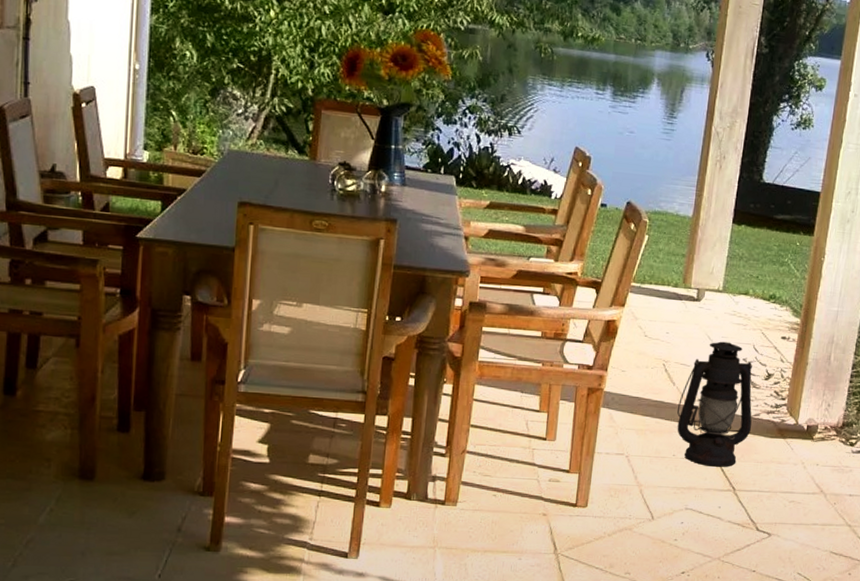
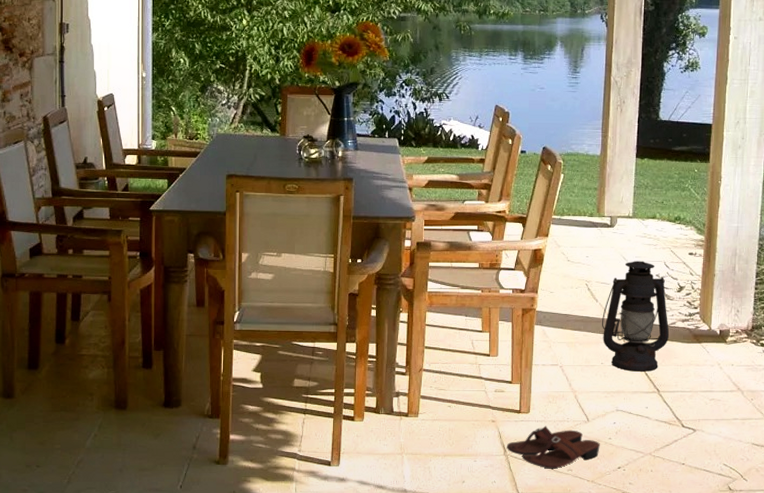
flip-flop: none [558,522,664,571] -> present [507,426,600,469]

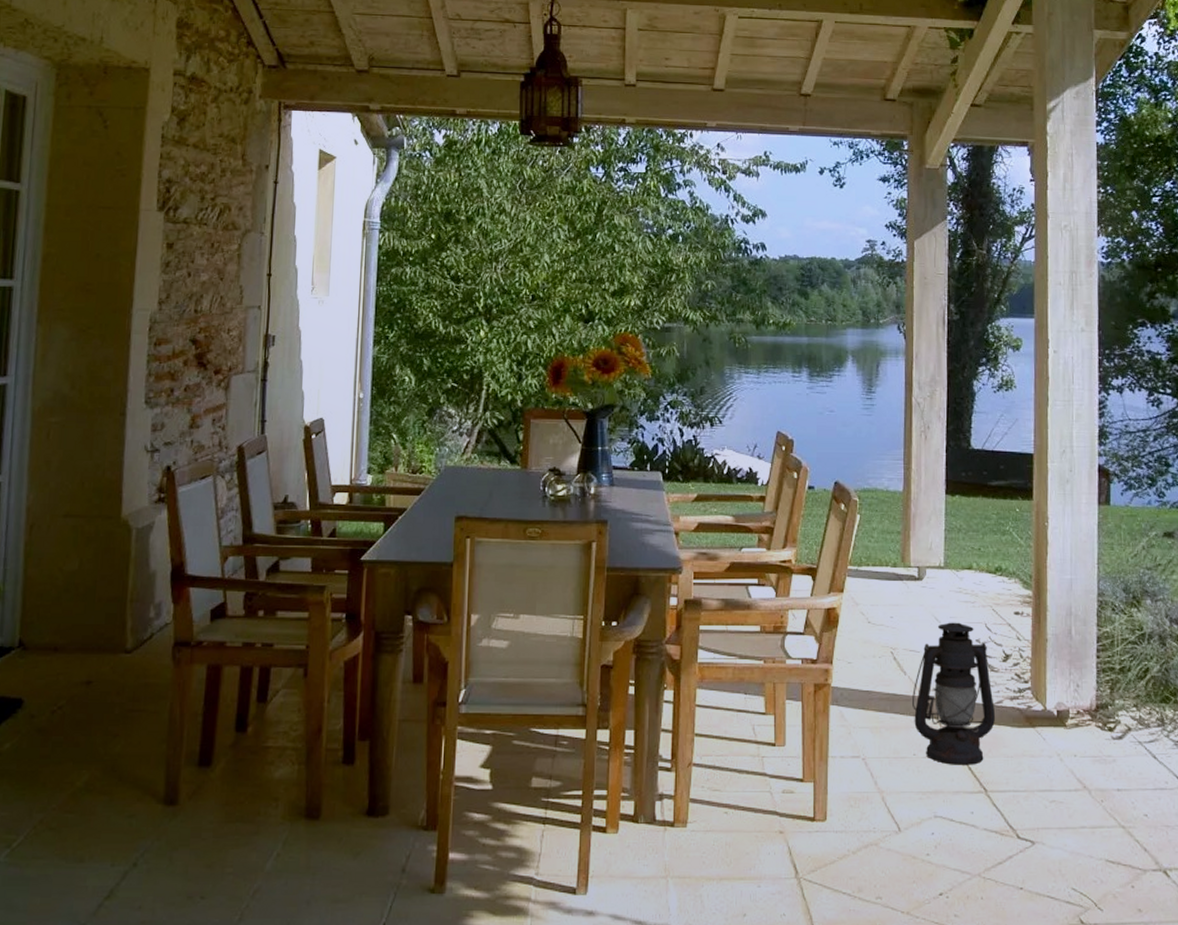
flip-flop: present [507,426,600,469] -> none [799,838,916,897]

